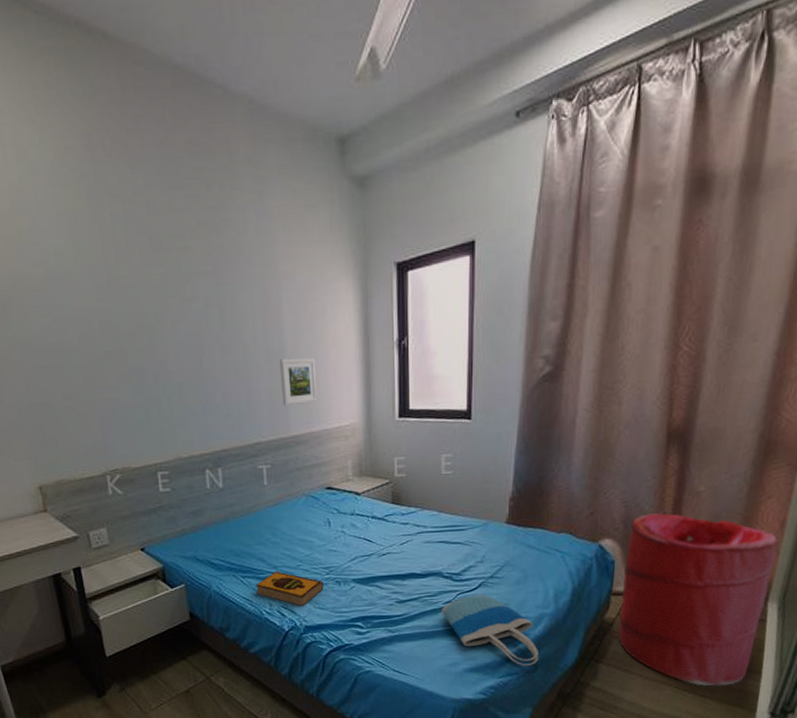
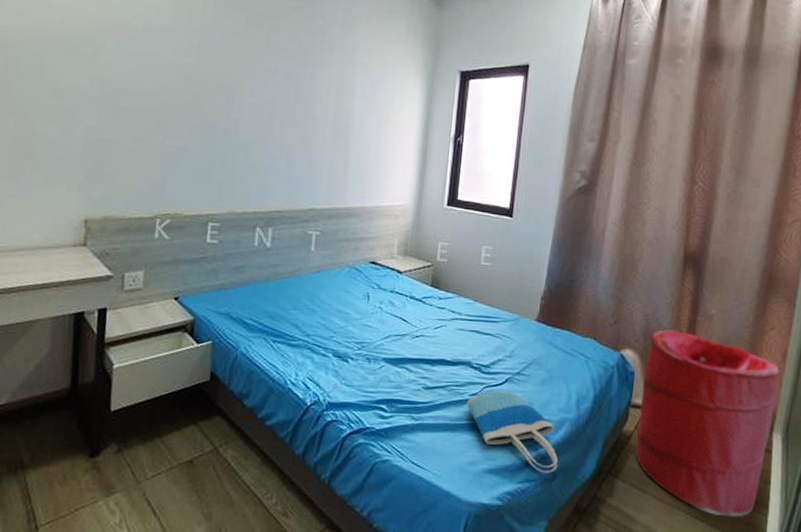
hardback book: present [256,571,324,607] -> none [284,340,354,382]
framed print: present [280,357,318,407] -> none [341,135,378,180]

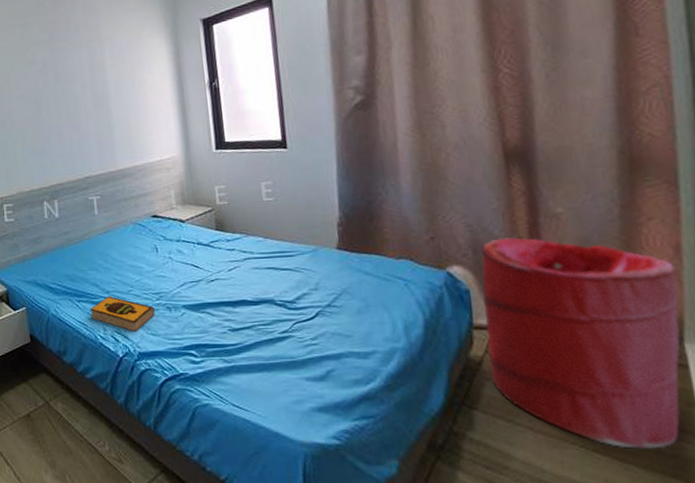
hardback book: none [284,340,354,382] -> present [90,296,155,333]
tote bag: present [466,390,559,473] -> none [278,324,398,408]

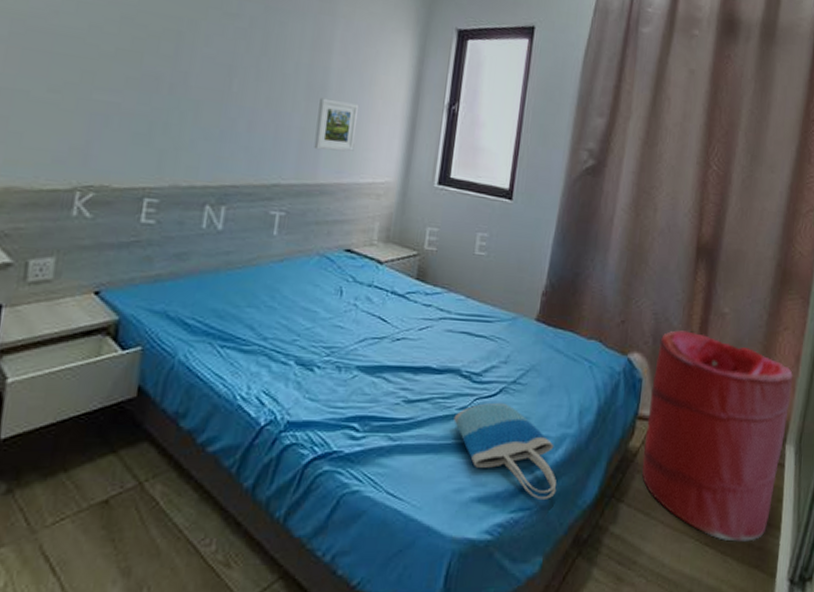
hardback book: present [90,296,155,333] -> none [234,344,321,396]
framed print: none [105,102,140,144] -> present [314,97,360,152]
tote bag: none [278,324,398,408] -> present [454,402,557,499]

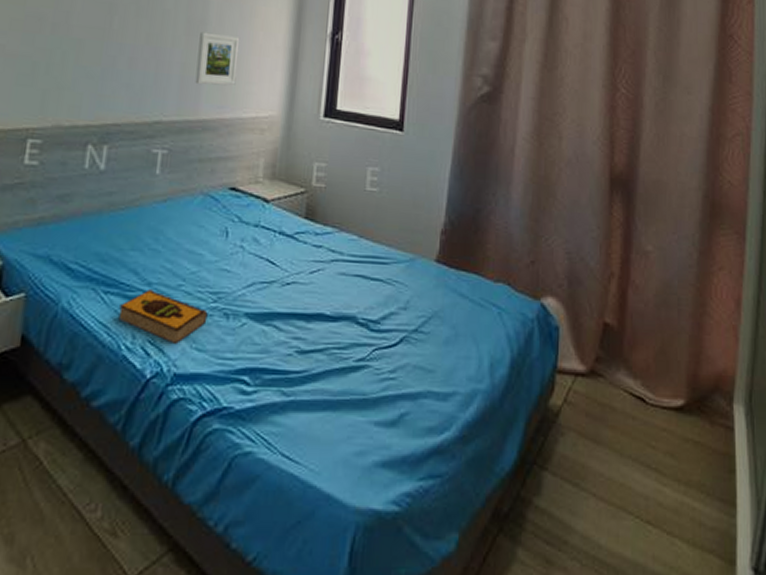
hardback book: none [234,344,321,396] -> present [118,289,208,345]
tote bag: present [454,402,557,499] -> none [351,353,470,465]
laundry hamper: present [641,330,794,542] -> none [566,271,735,520]

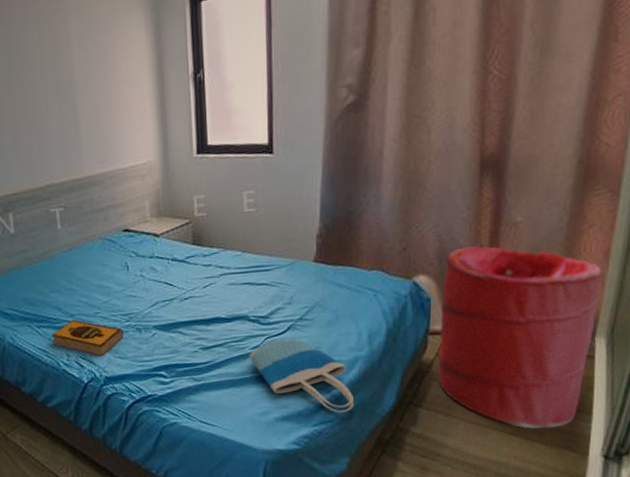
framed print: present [195,31,240,86] -> none [70,94,112,146]
tote bag: none [351,353,470,465] -> present [249,338,355,413]
laundry hamper: none [566,271,735,520] -> present [438,246,603,429]

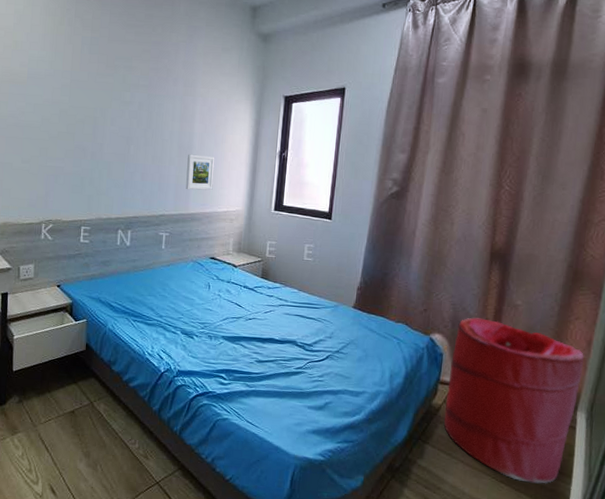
hardback book: present [52,319,124,357] -> none [143,320,198,354]
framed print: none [70,94,112,146] -> present [185,154,215,191]
tote bag: present [249,338,355,413] -> none [293,365,374,436]

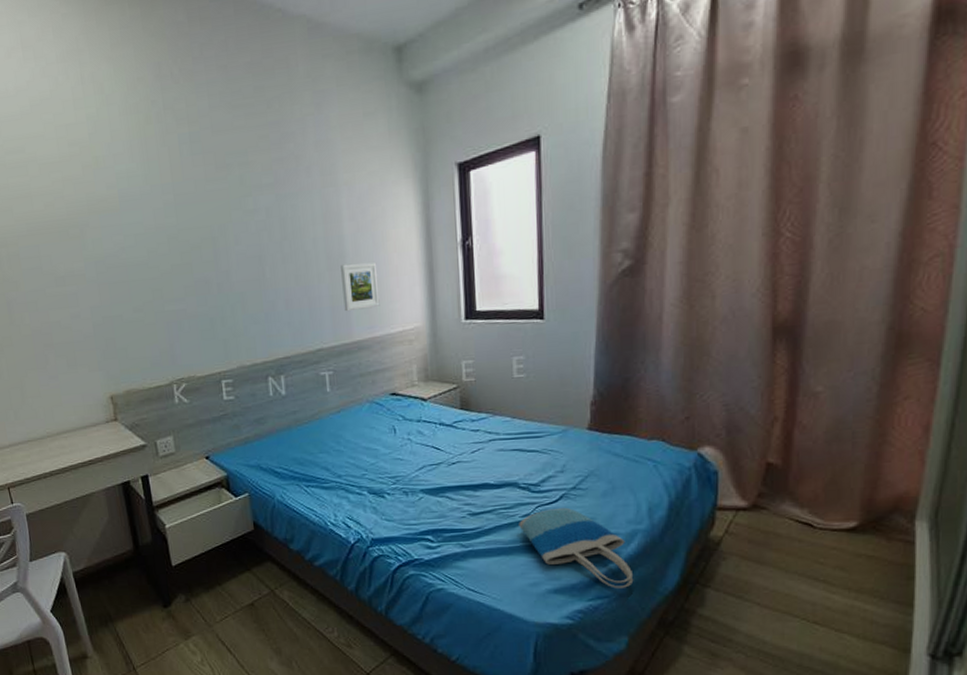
tote bag: none [293,365,374,436] -> present [519,507,634,589]
laundry hamper: present [443,317,585,484] -> none [727,417,922,620]

